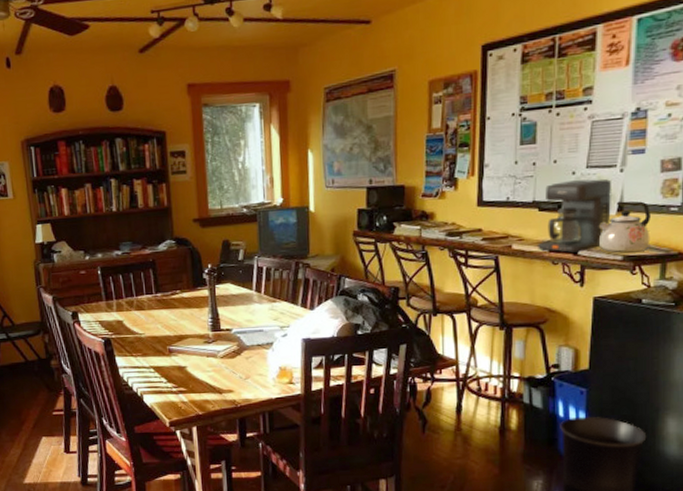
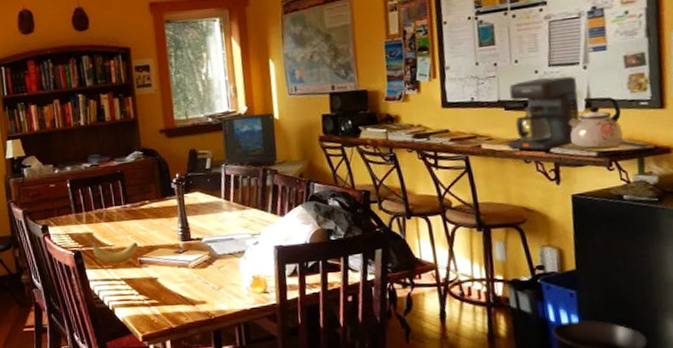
fruit: none [120,323,169,352] -> present [90,235,139,264]

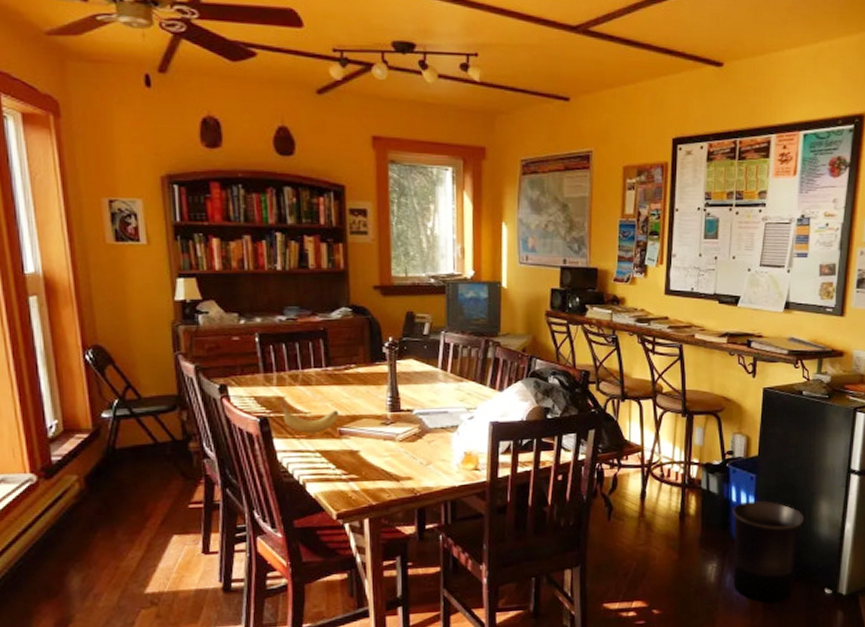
coffee maker: present [507,76,579,151] -> none [717,277,780,345]
kettle: present [569,97,624,150] -> none [768,299,811,348]

